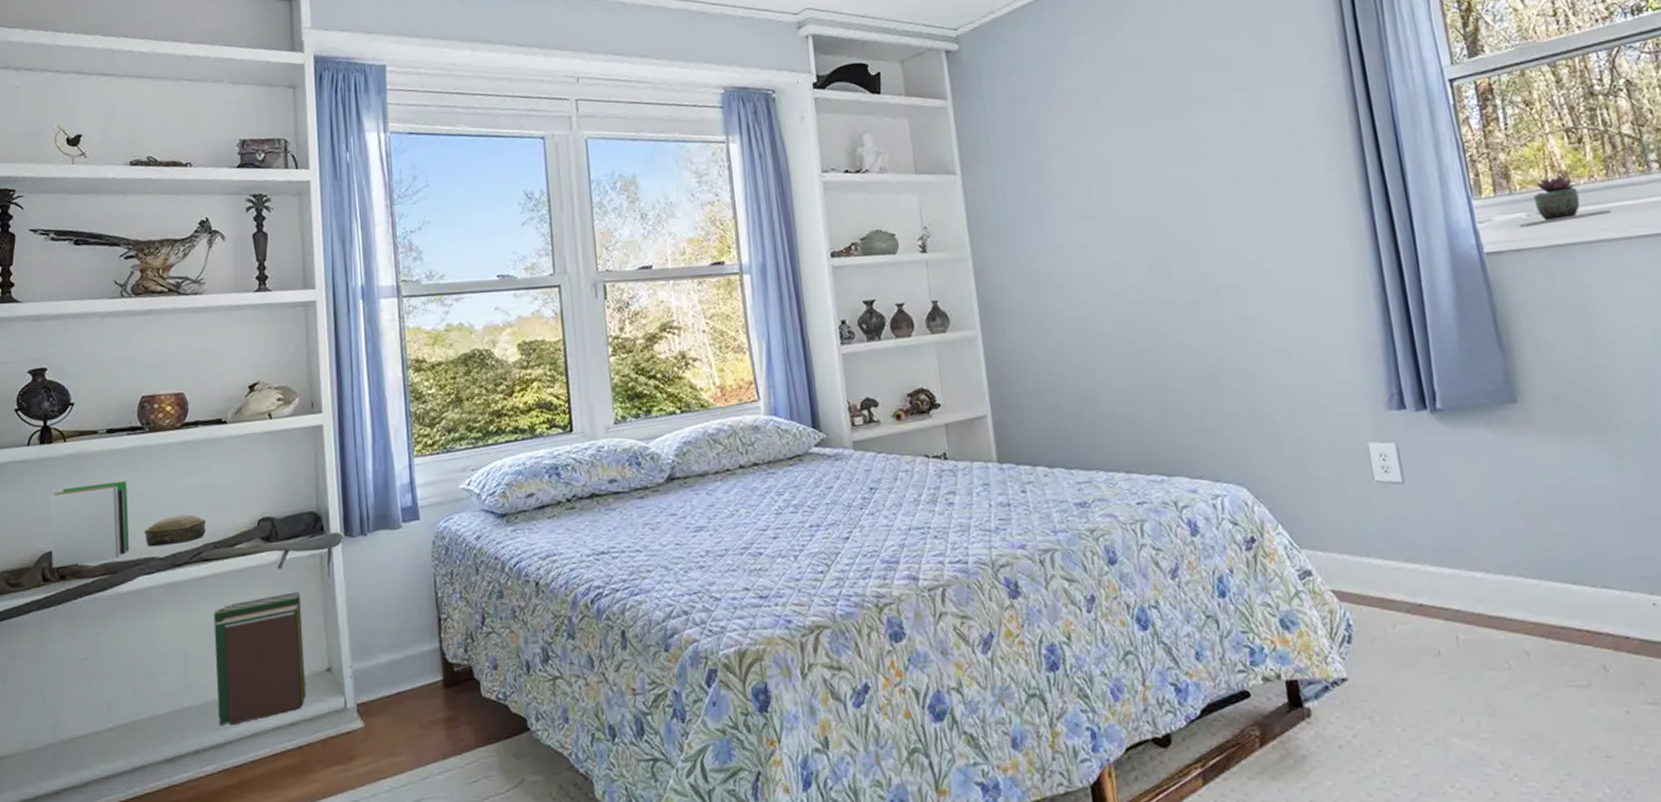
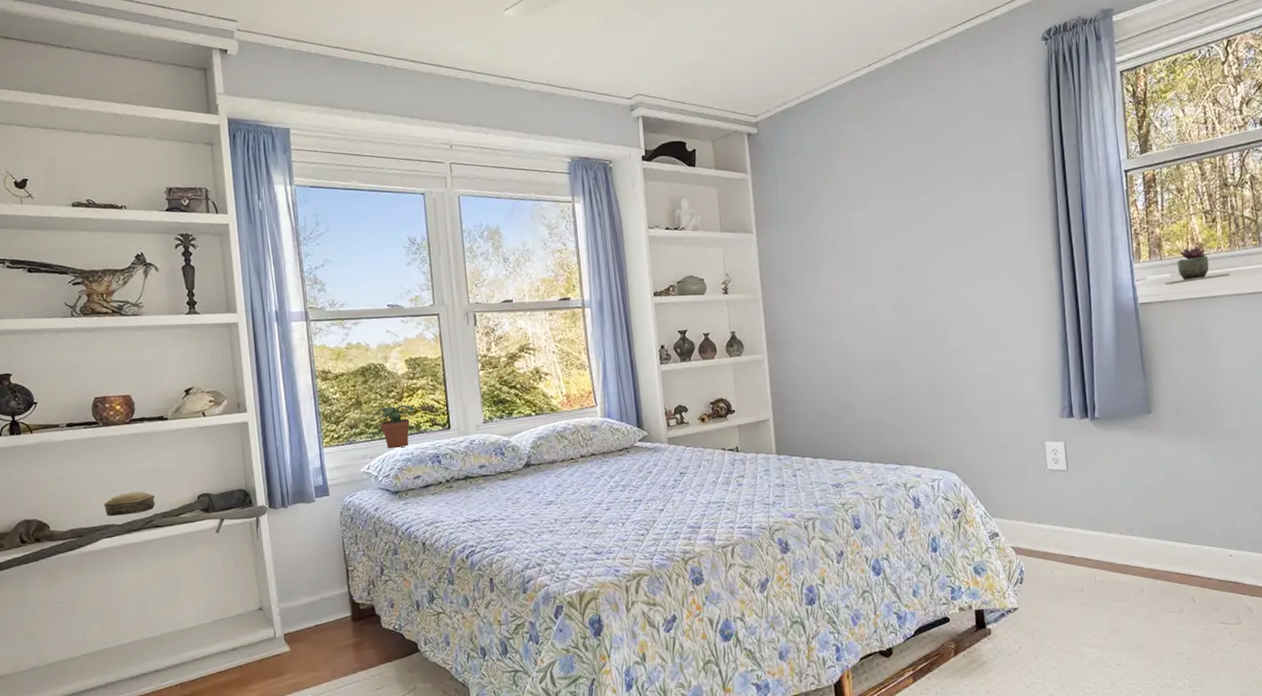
books: present [49,480,130,569] -> none [21,464,93,534]
books: present [213,591,306,726] -> none [165,550,243,651]
potted plant: none [476,401,529,459] -> present [373,404,415,449]

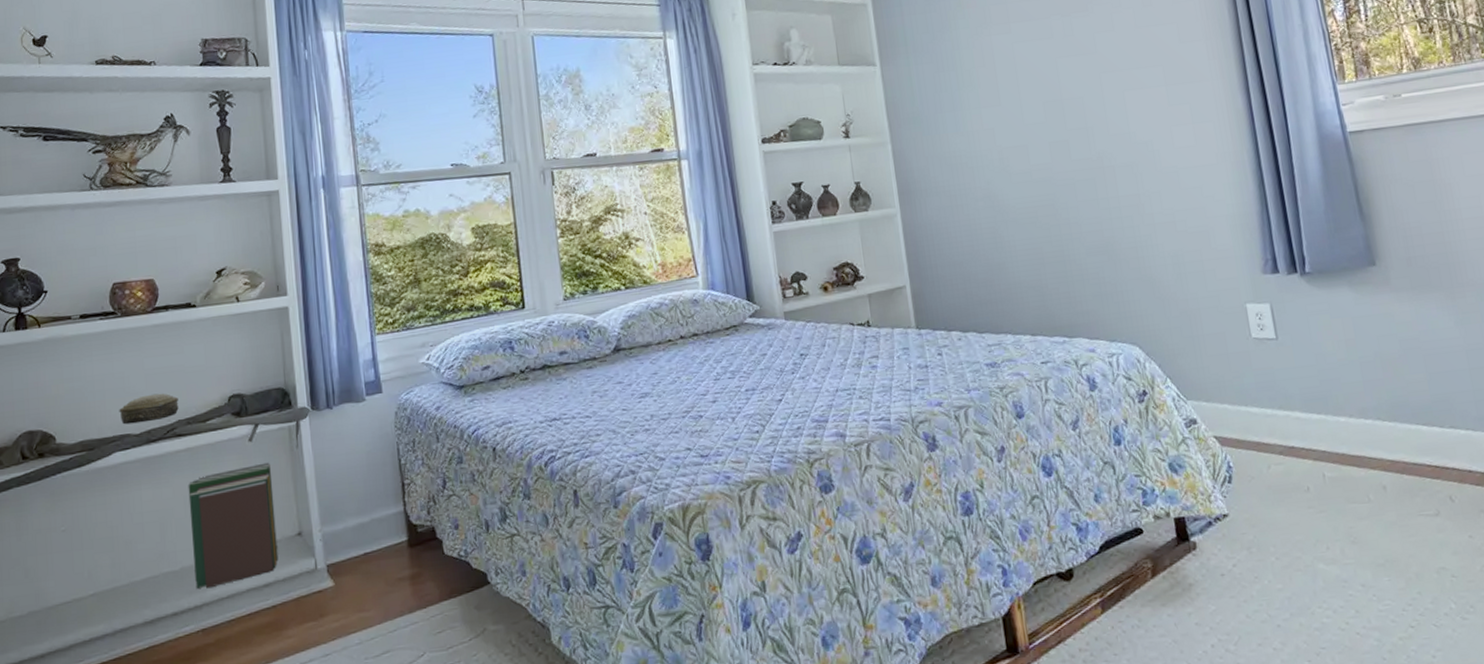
books: none [165,550,243,651] -> present [188,462,278,589]
potted plant: present [373,404,415,449] -> none [434,281,483,335]
succulent plant: present [1165,246,1230,286] -> none [1377,62,1458,110]

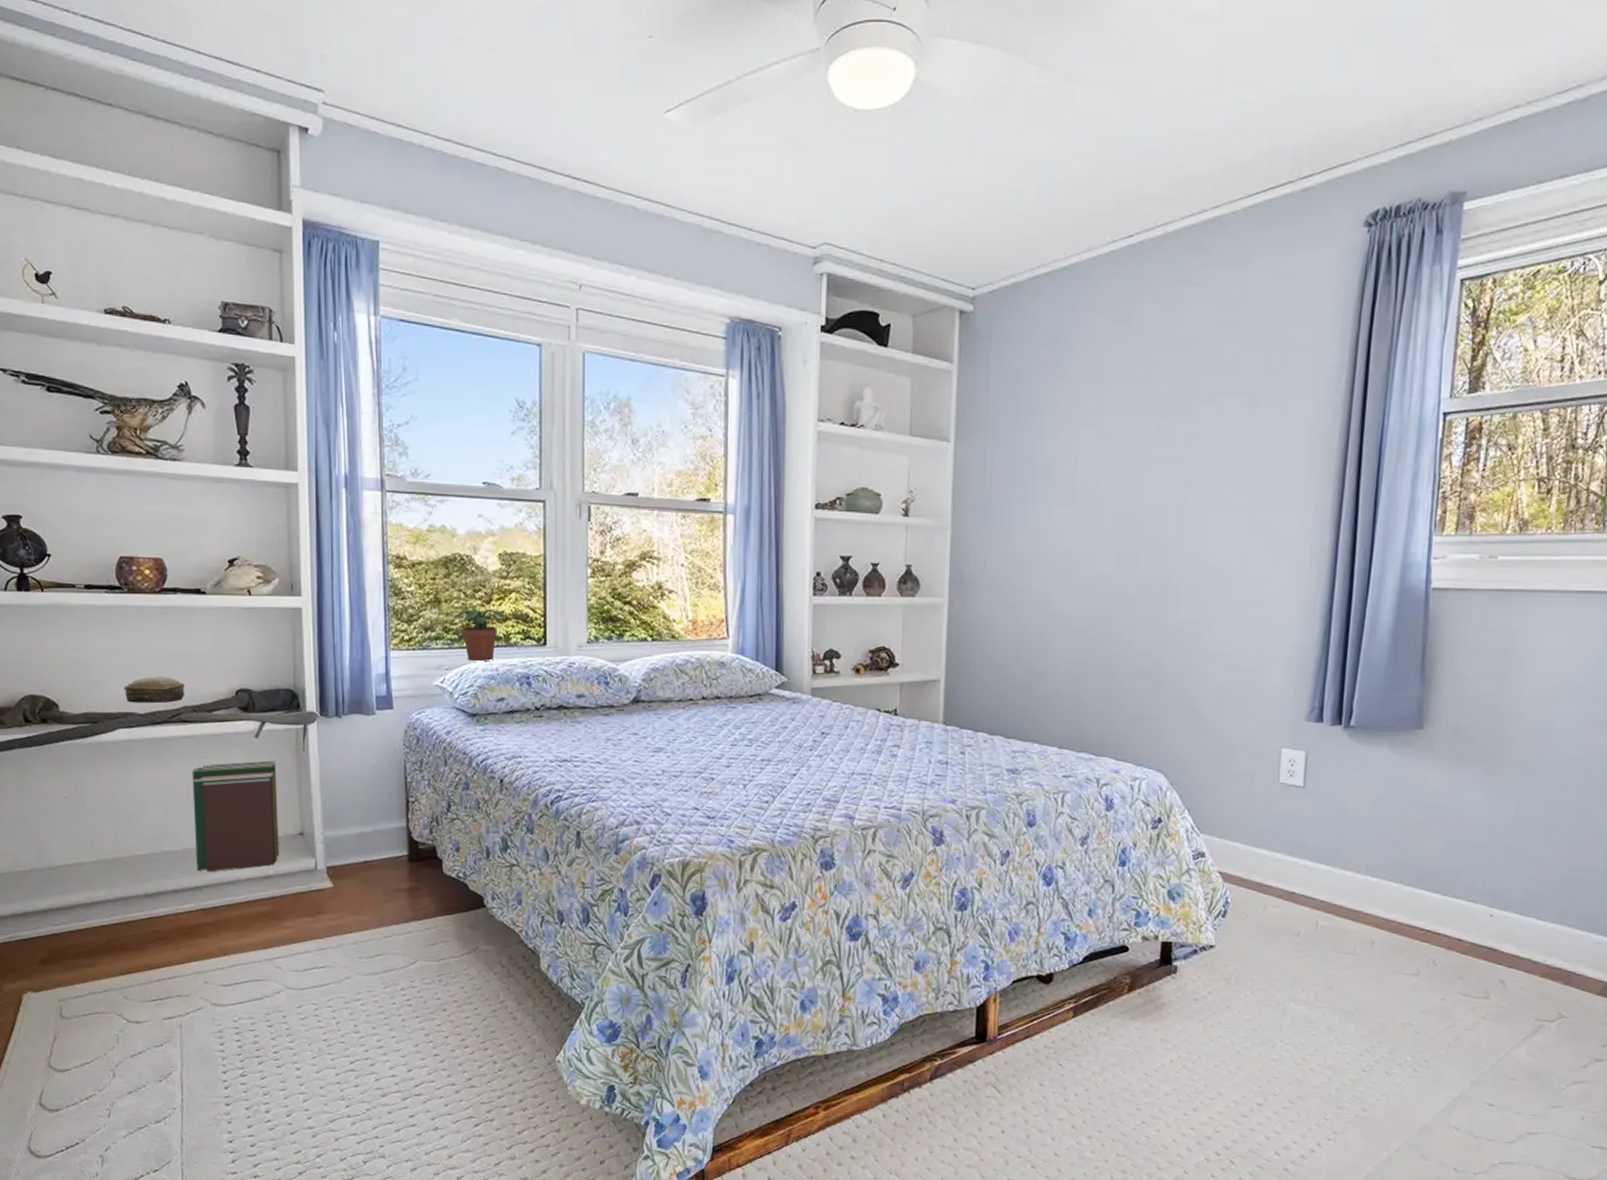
potted plant: none [434,281,483,335] -> present [453,608,505,662]

